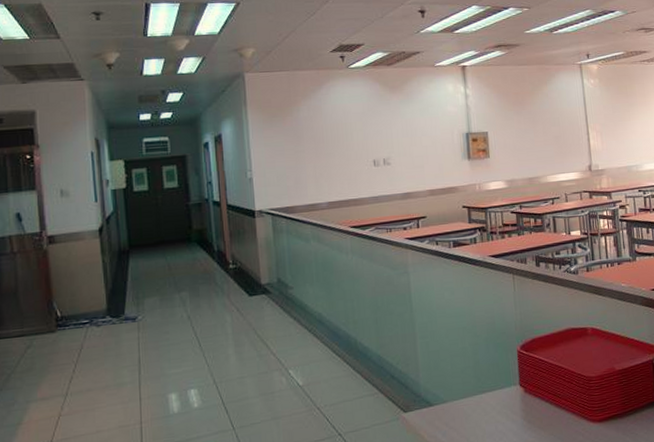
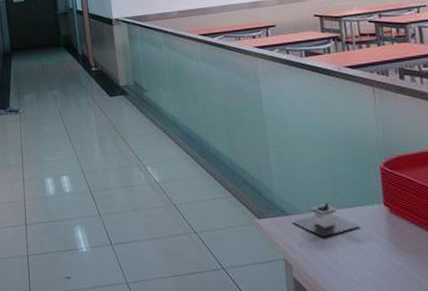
architectural model: none [436,389,498,424] -> present [291,202,360,237]

